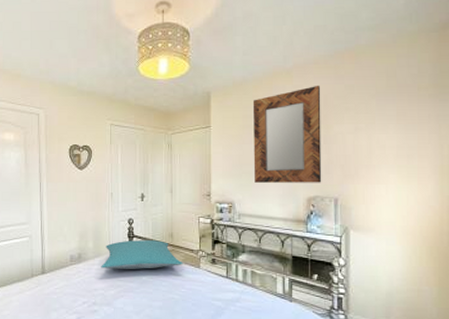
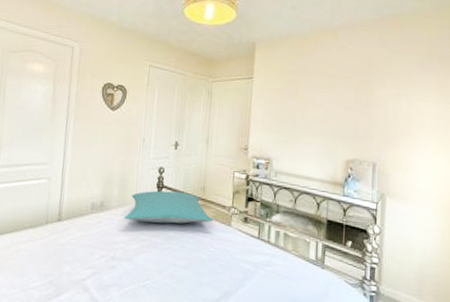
home mirror: present [252,85,322,183] -> none [294,46,365,146]

